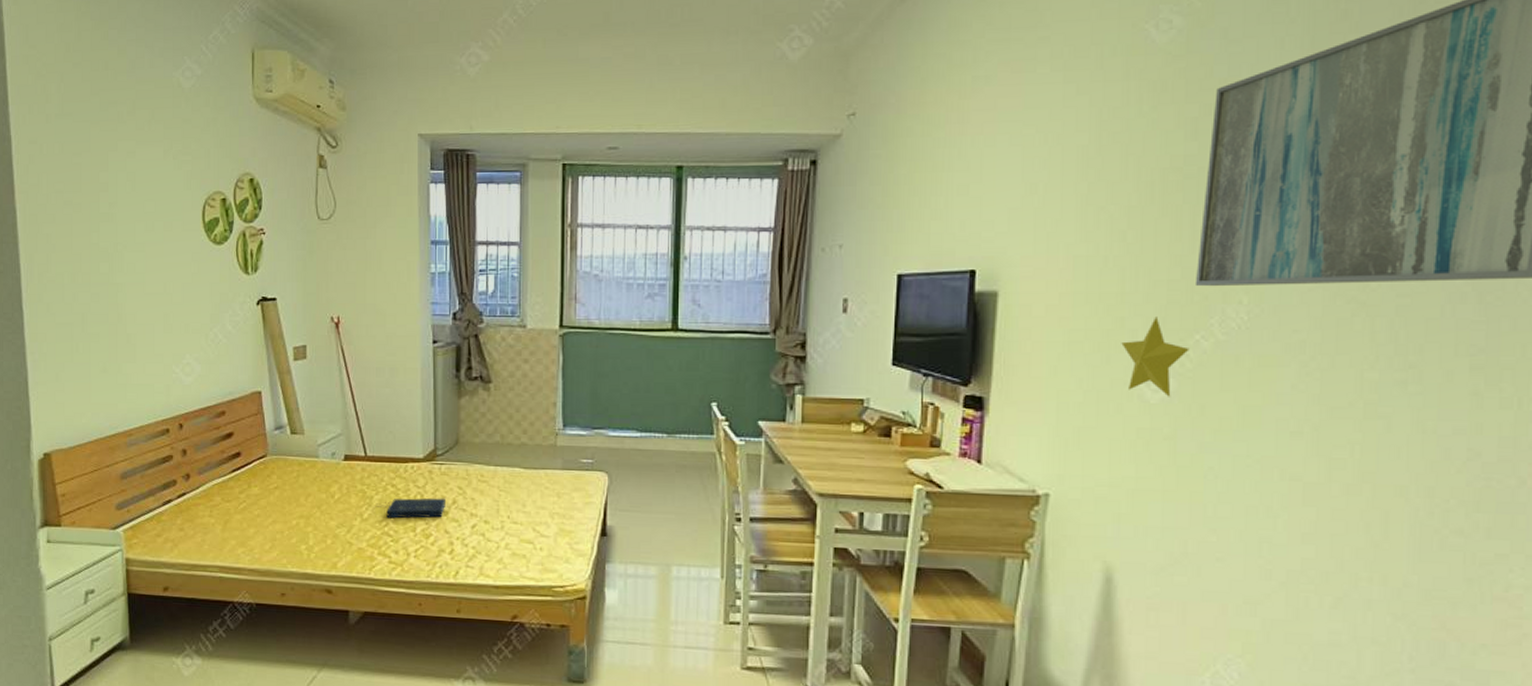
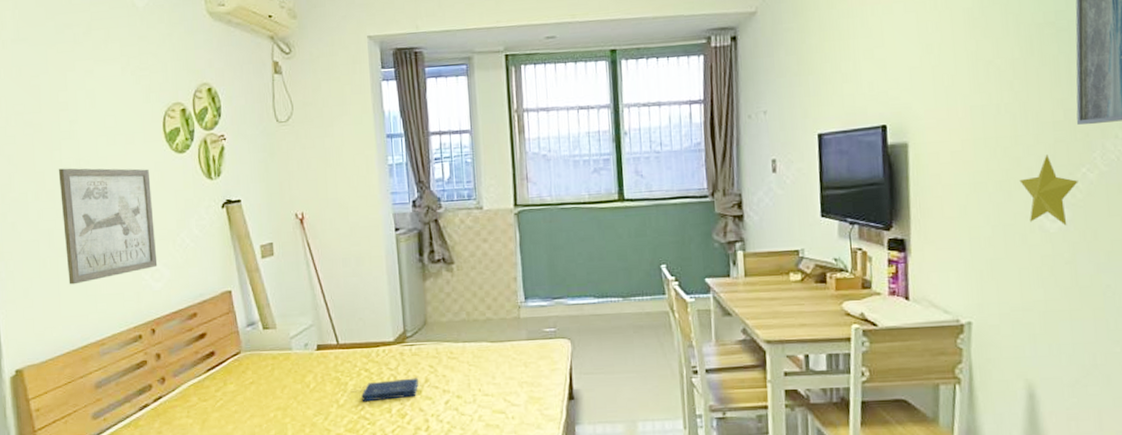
wall art: none [95,251,189,372] -> present [58,168,158,285]

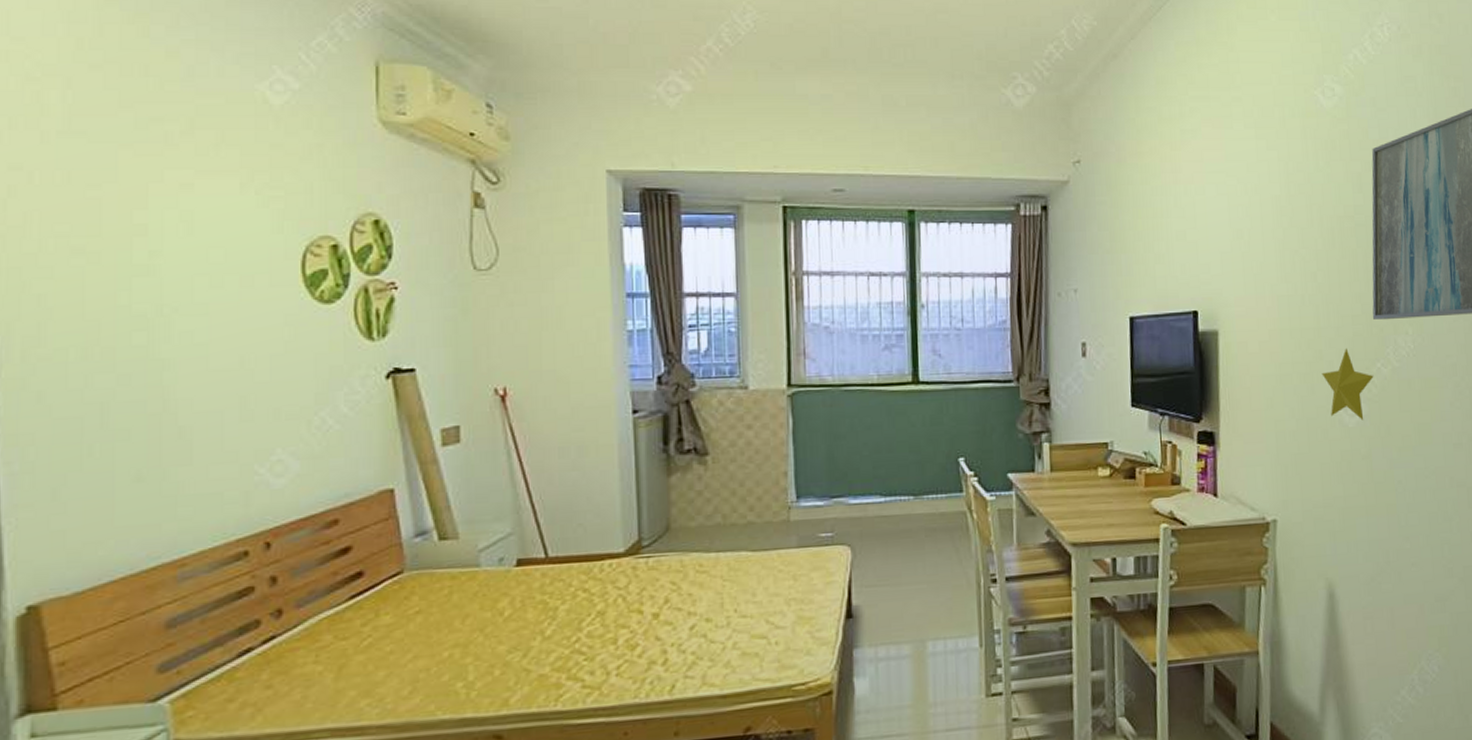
wall art: present [58,168,158,285] -> none [124,316,281,481]
book: present [351,378,418,402] -> none [563,598,655,632]

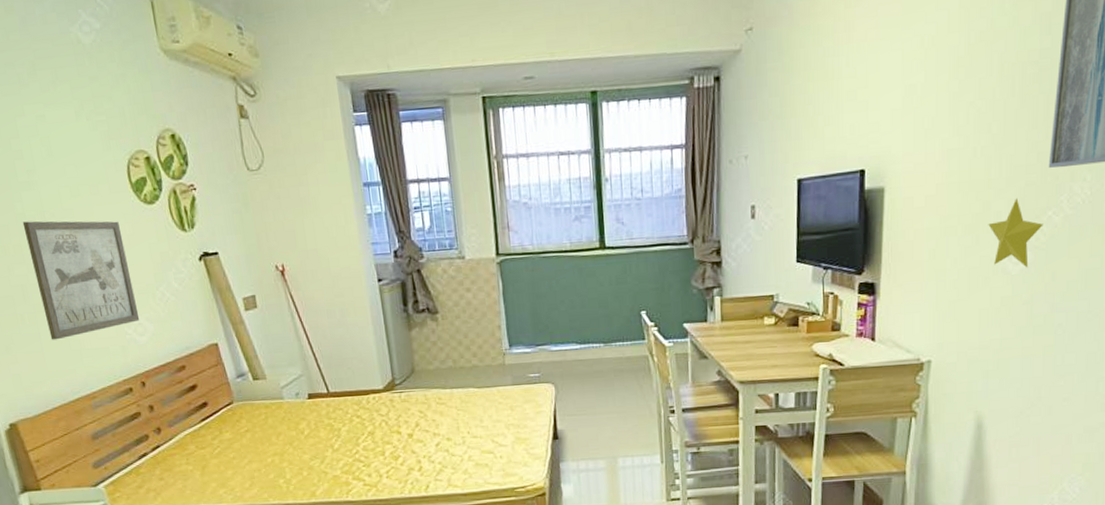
wall art: none [124,316,281,481] -> present [22,221,140,340]

